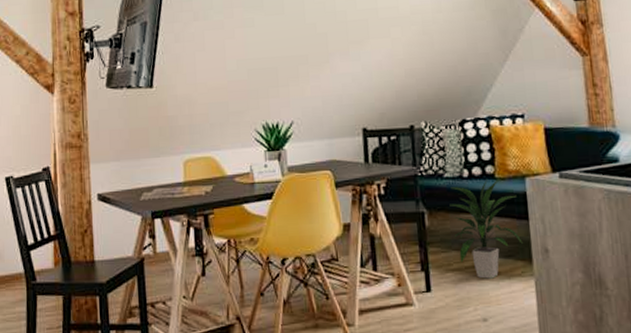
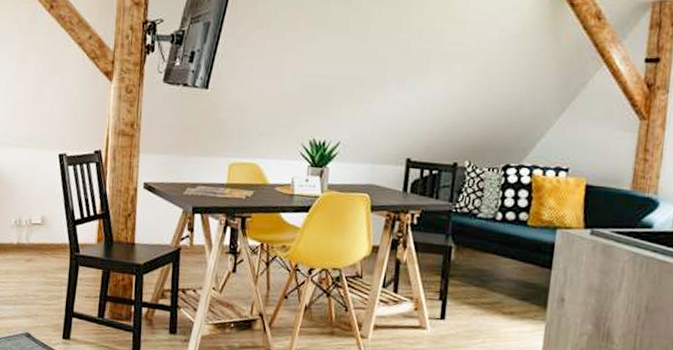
indoor plant: present [449,179,523,279] -> none [476,225,545,317]

